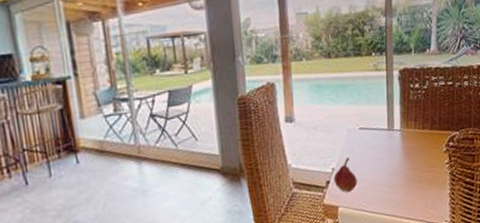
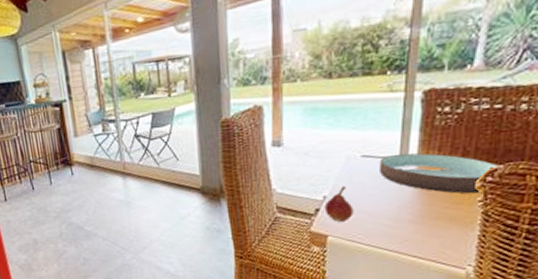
bowl: none [373,123,457,158] -> present [380,153,501,194]

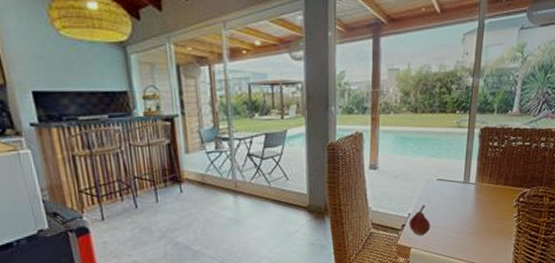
bowl: present [380,153,501,194] -> none [450,178,529,211]

